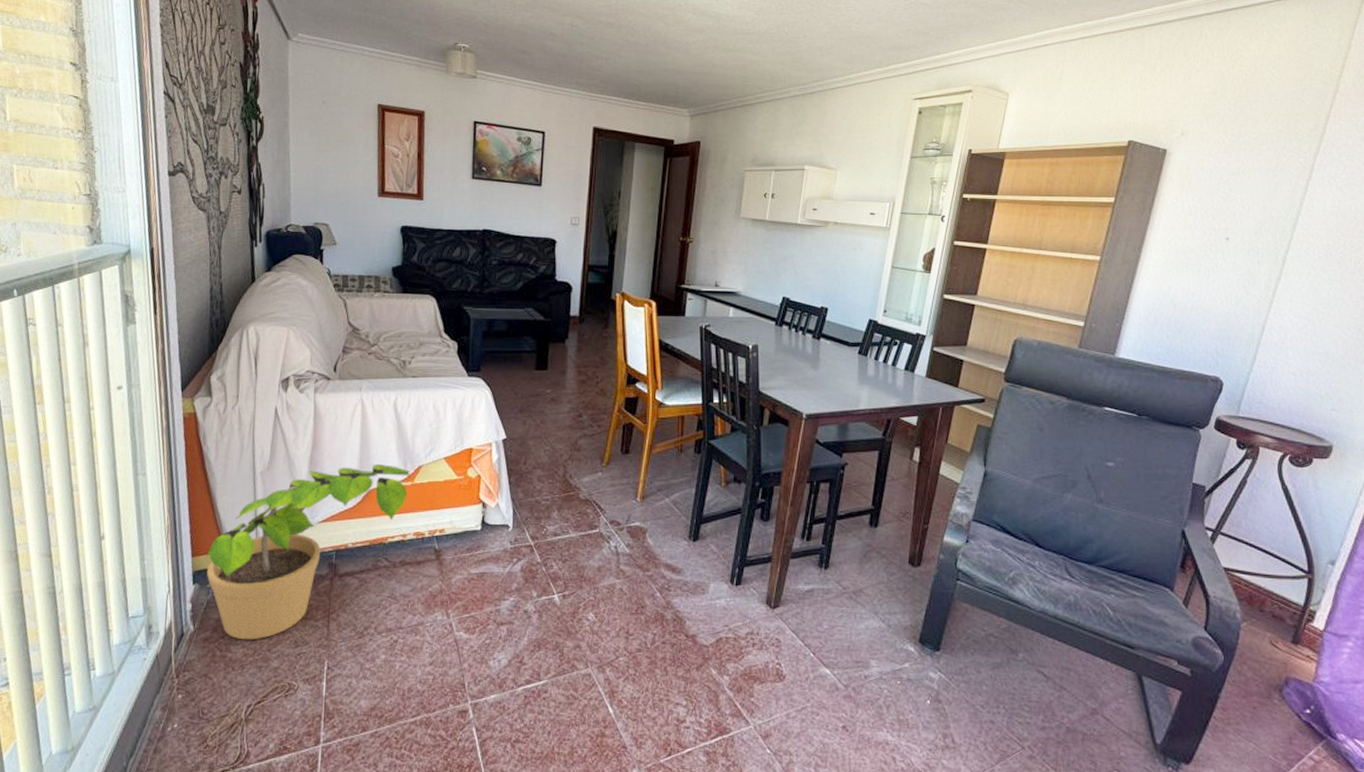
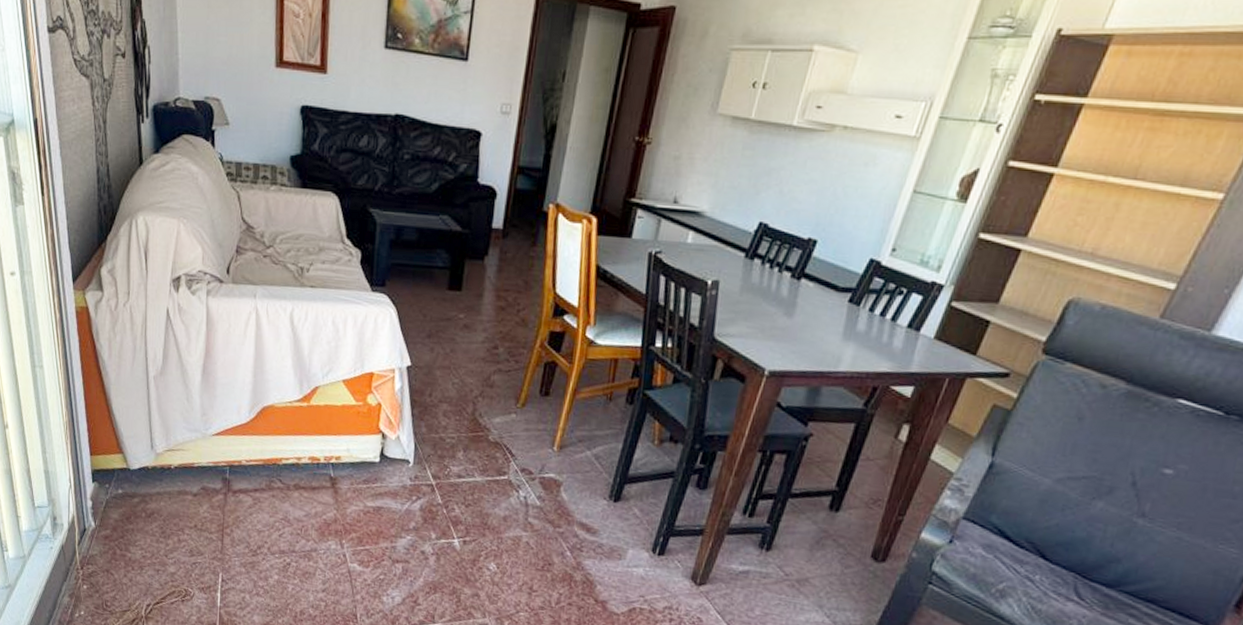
potted plant: present [207,464,410,640] -> none [104,379,306,544]

